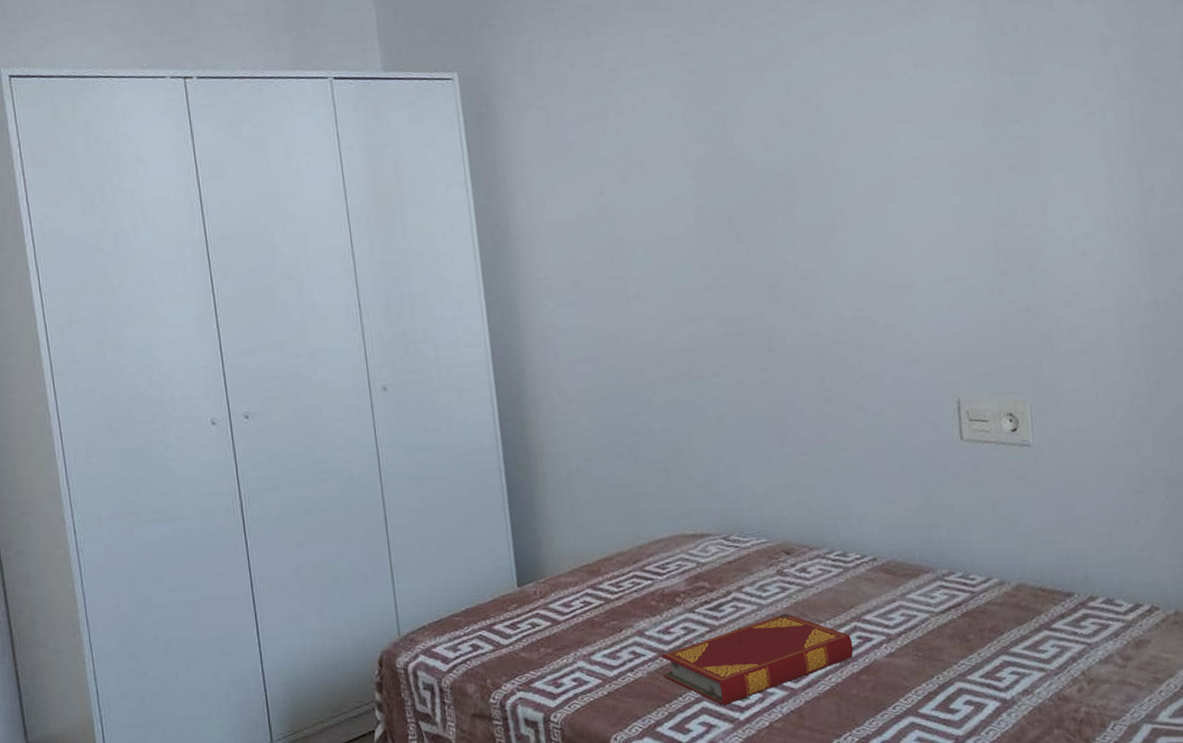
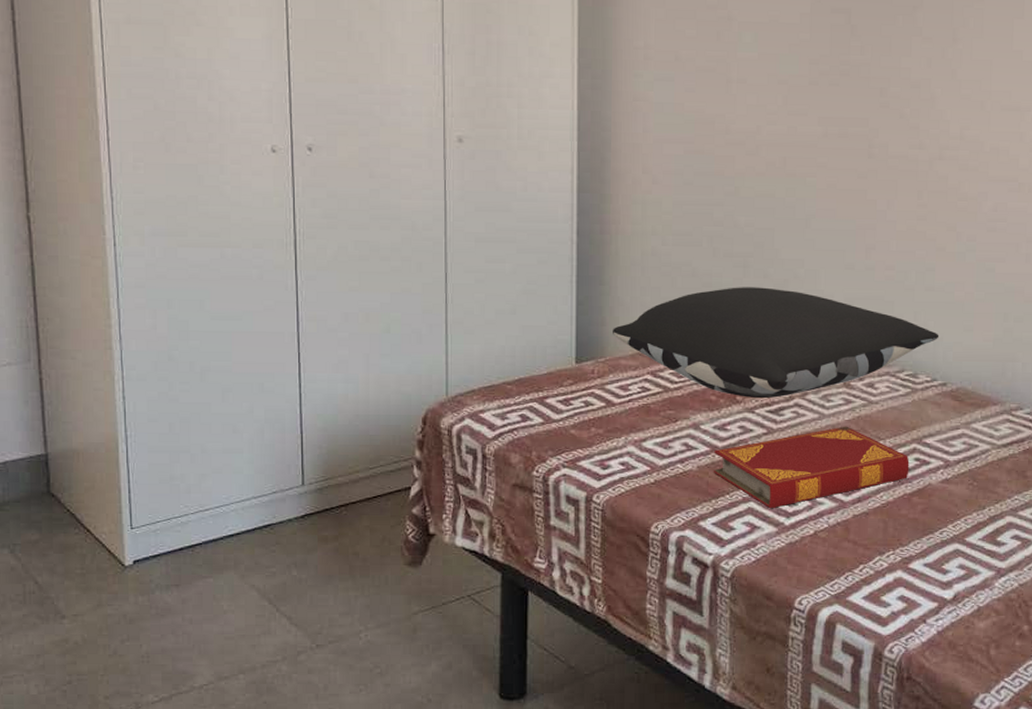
pillow: none [549,488,863,598] -> present [613,287,940,398]

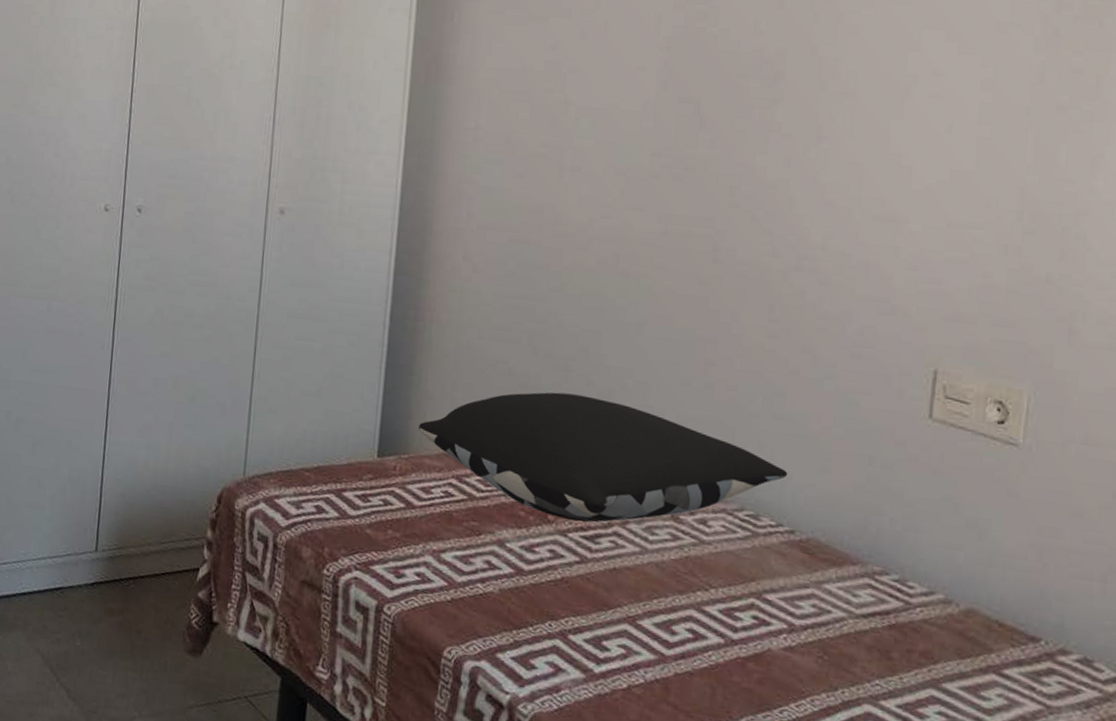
hardback book: present [714,426,910,508] -> none [517,565,746,651]

